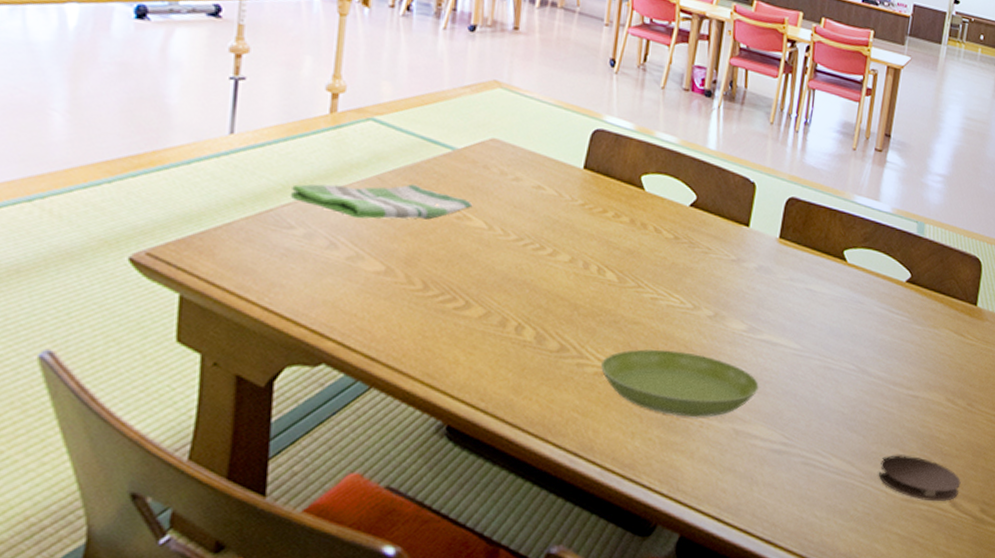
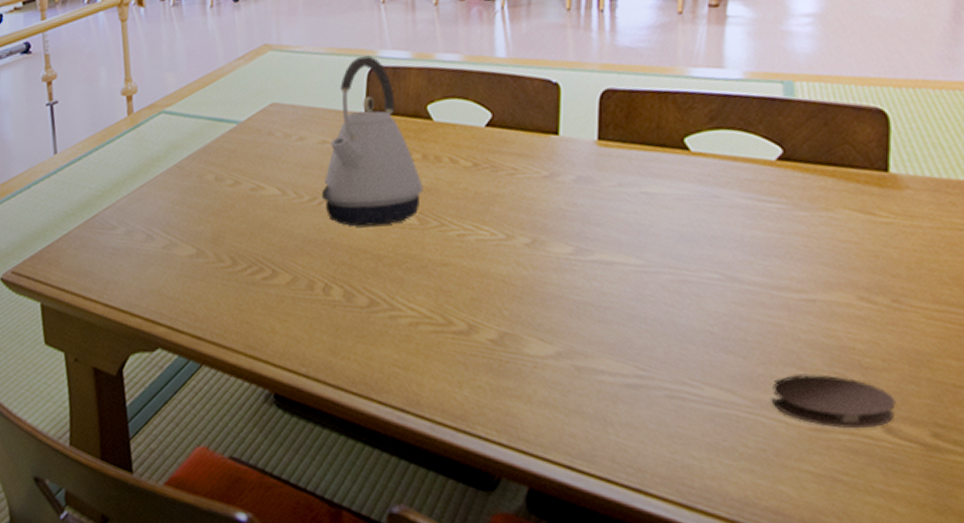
dish towel: present [290,184,473,219] -> none [108,165,264,209]
kettle: none [528,116,627,277] -> present [321,55,423,226]
saucer: present [600,349,759,418] -> none [414,288,598,358]

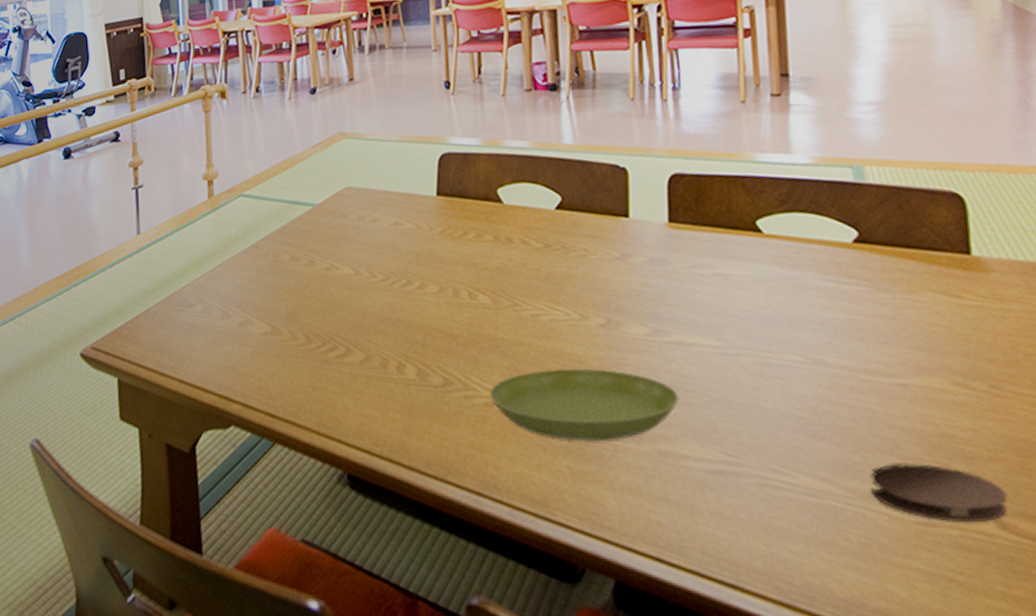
kettle: present [321,55,423,226] -> none [394,142,496,306]
saucer: none [414,288,598,358] -> present [489,368,679,442]

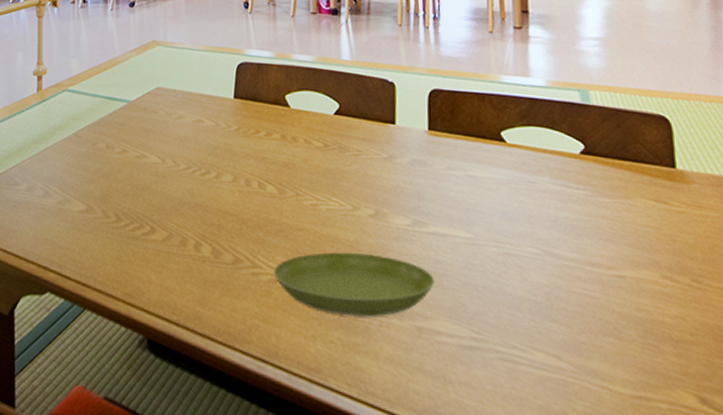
coaster: present [871,464,1007,524] -> none [594,345,707,399]

